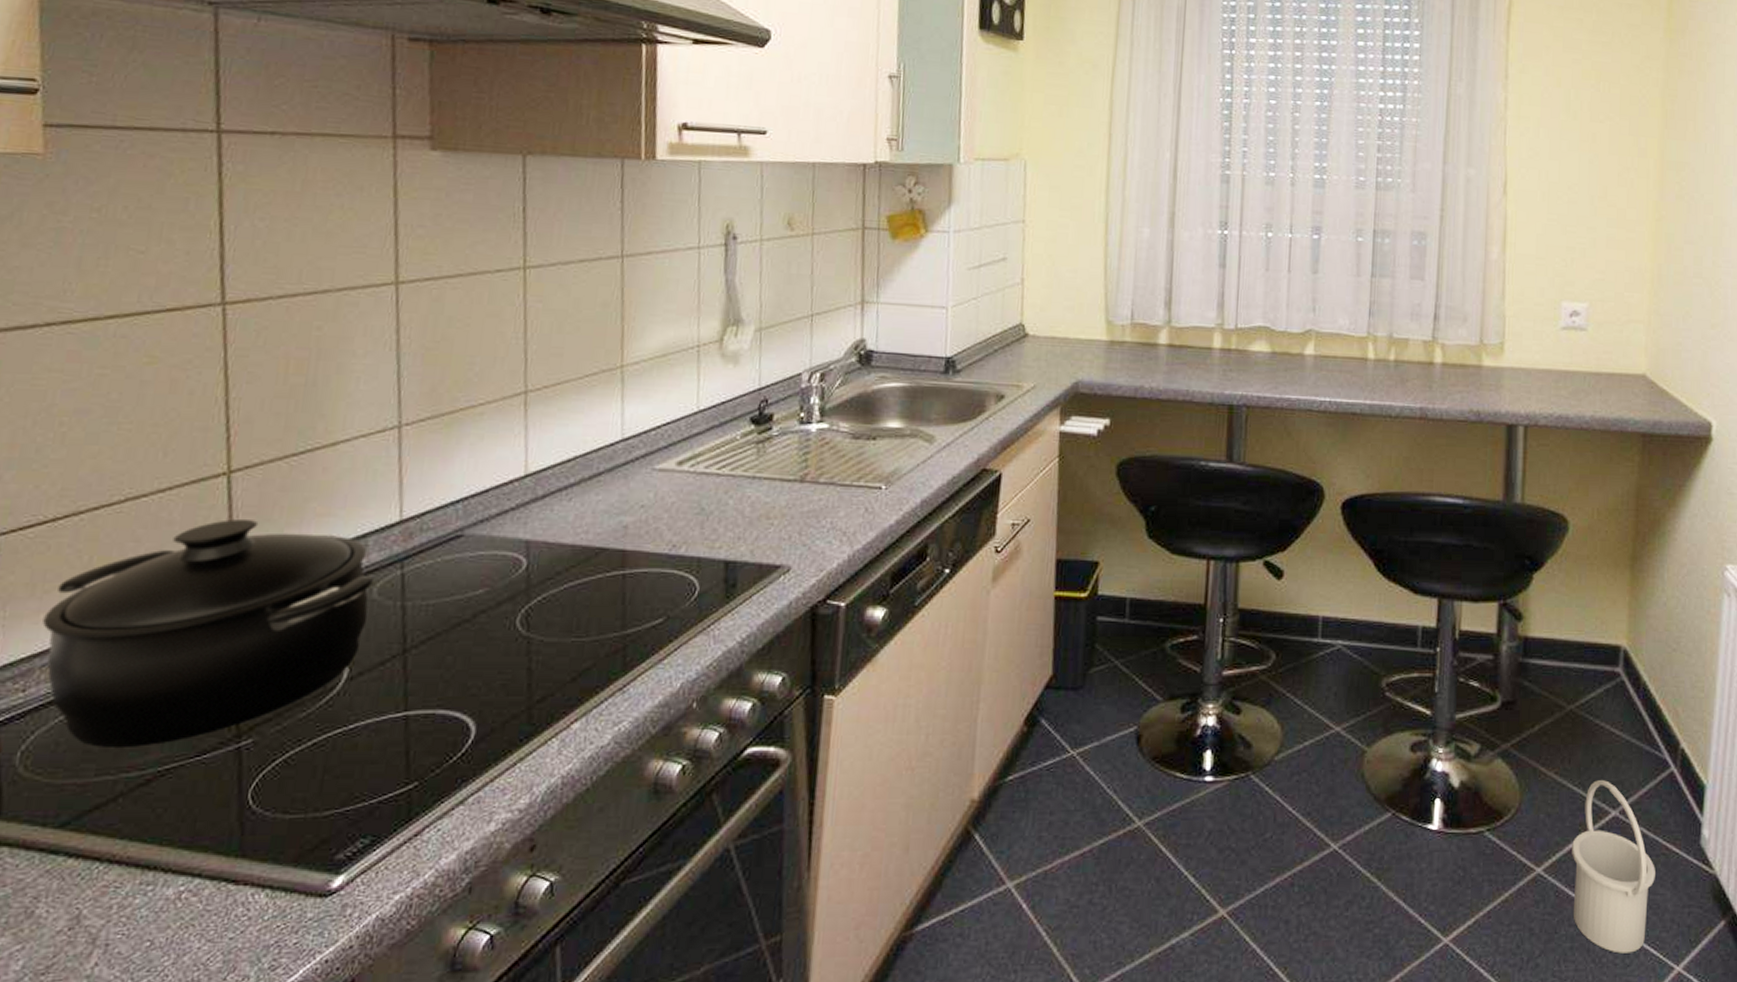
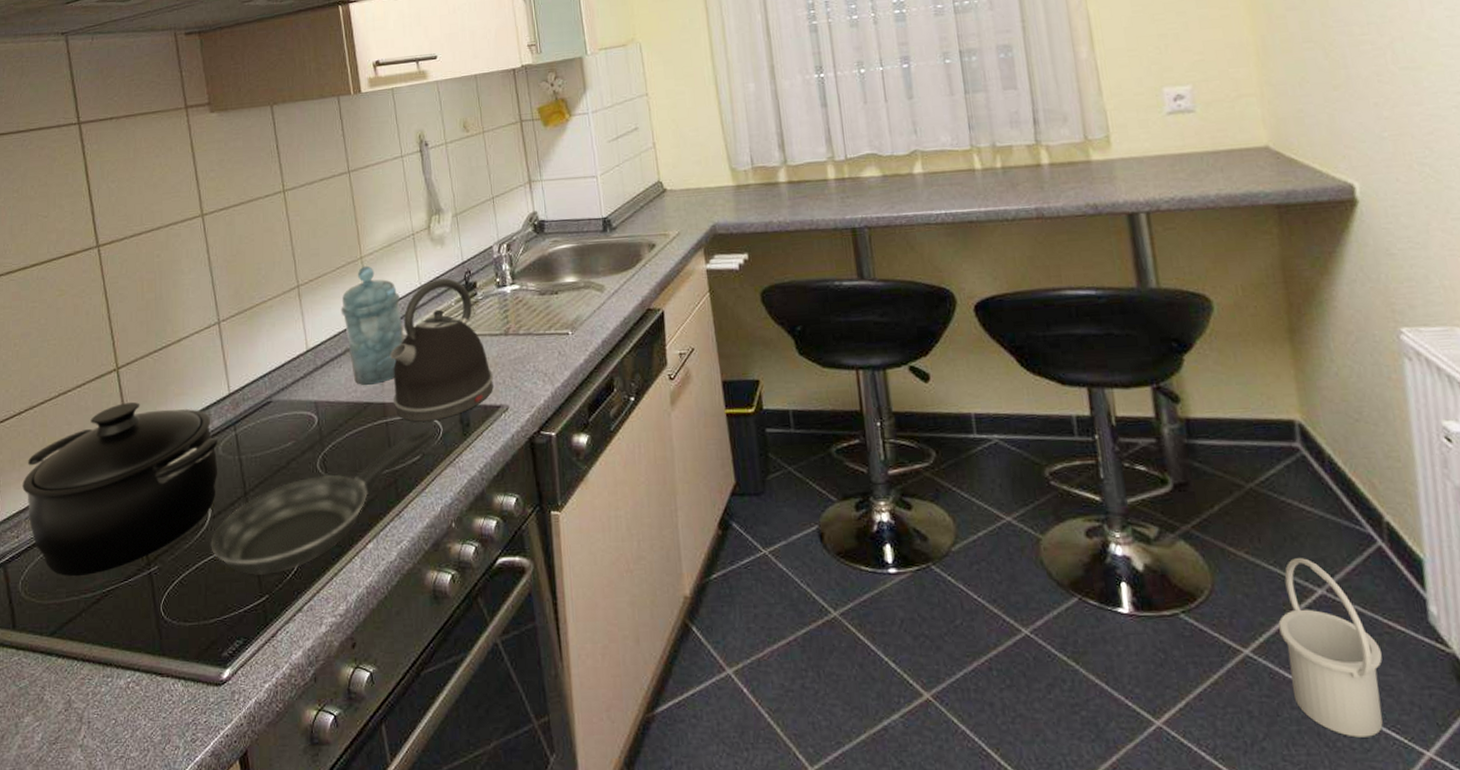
frying pan: none [340,584,691,756] -> present [210,426,437,575]
canister: none [582,377,669,526] -> present [341,265,404,385]
kettle: none [636,404,778,577] -> present [390,278,494,422]

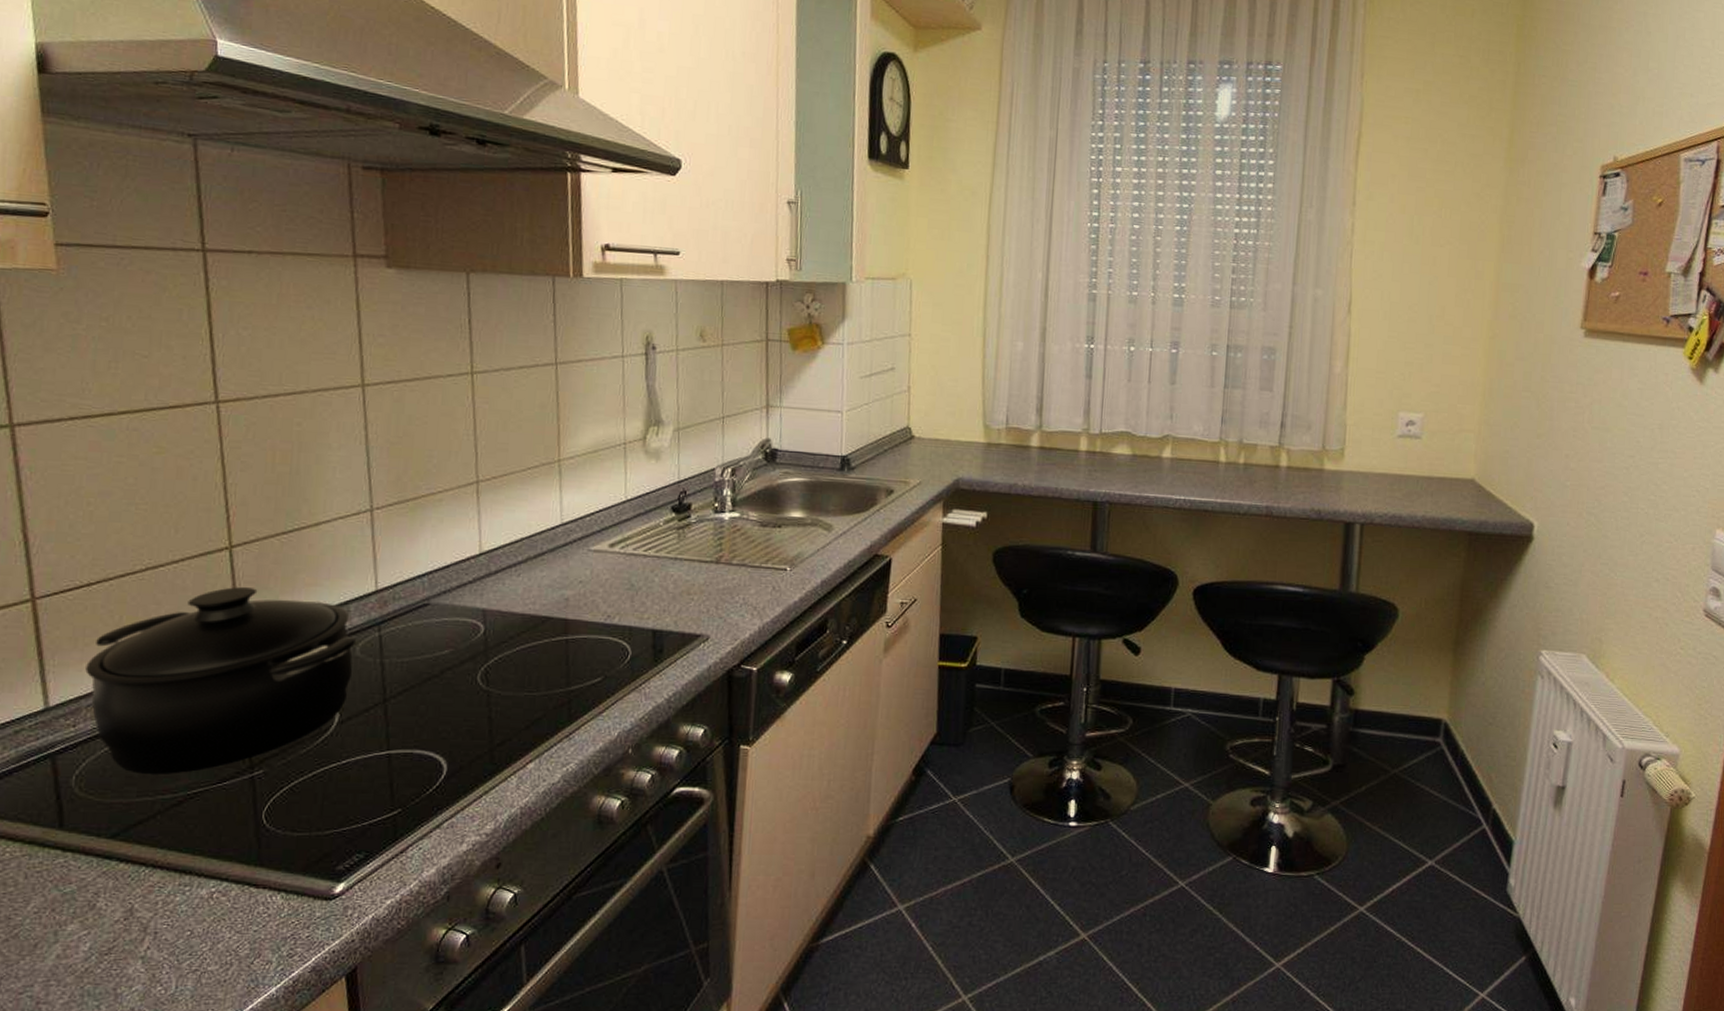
frying pan: present [210,426,437,575] -> none [334,648,624,788]
canister: present [341,265,404,385] -> none [527,470,601,598]
kettle: present [390,278,494,422] -> none [577,495,698,643]
bucket: present [1278,558,1383,738] -> none [1390,834,1466,981]

